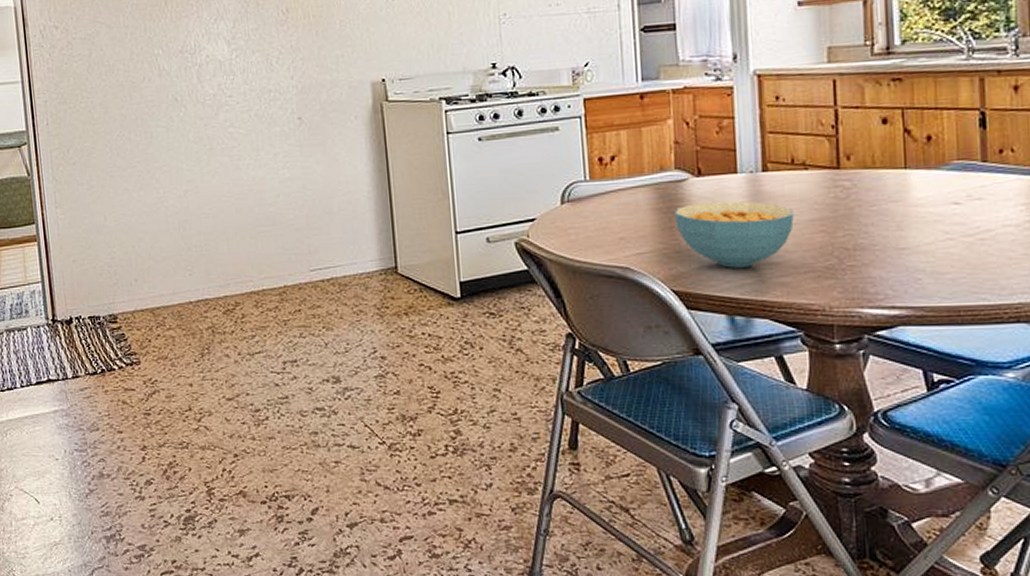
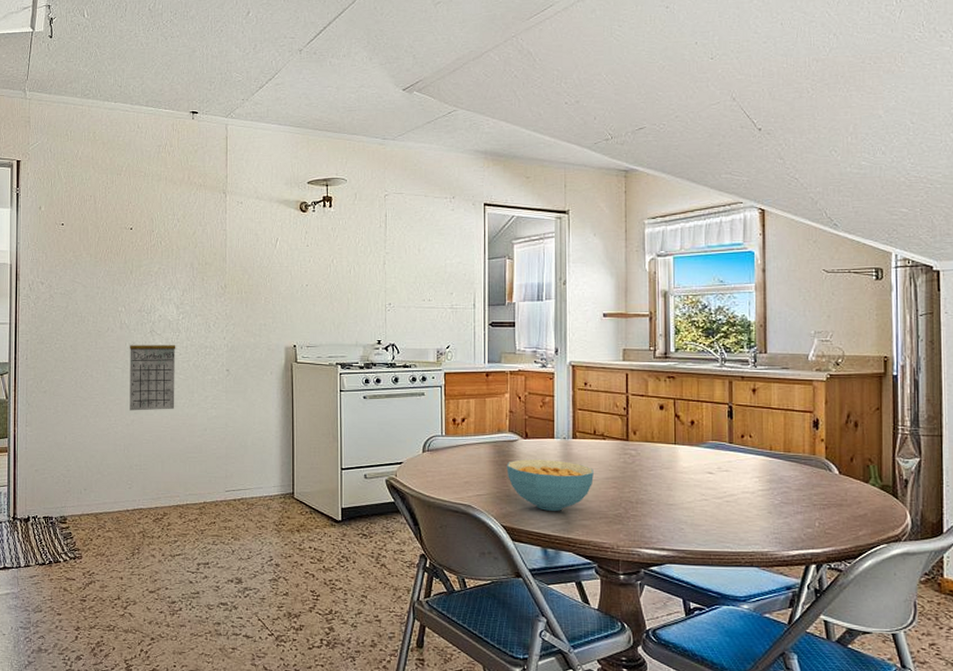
calendar: none [173,75,237,179] -> present [130,330,176,411]

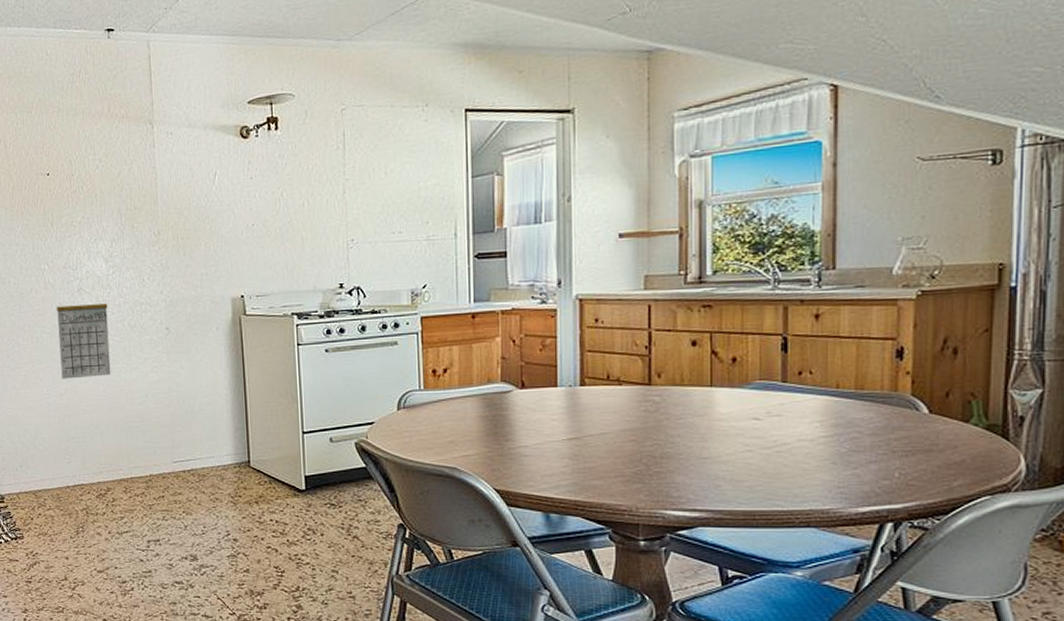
cereal bowl: present [506,459,594,511] -> none [499,412,607,471]

